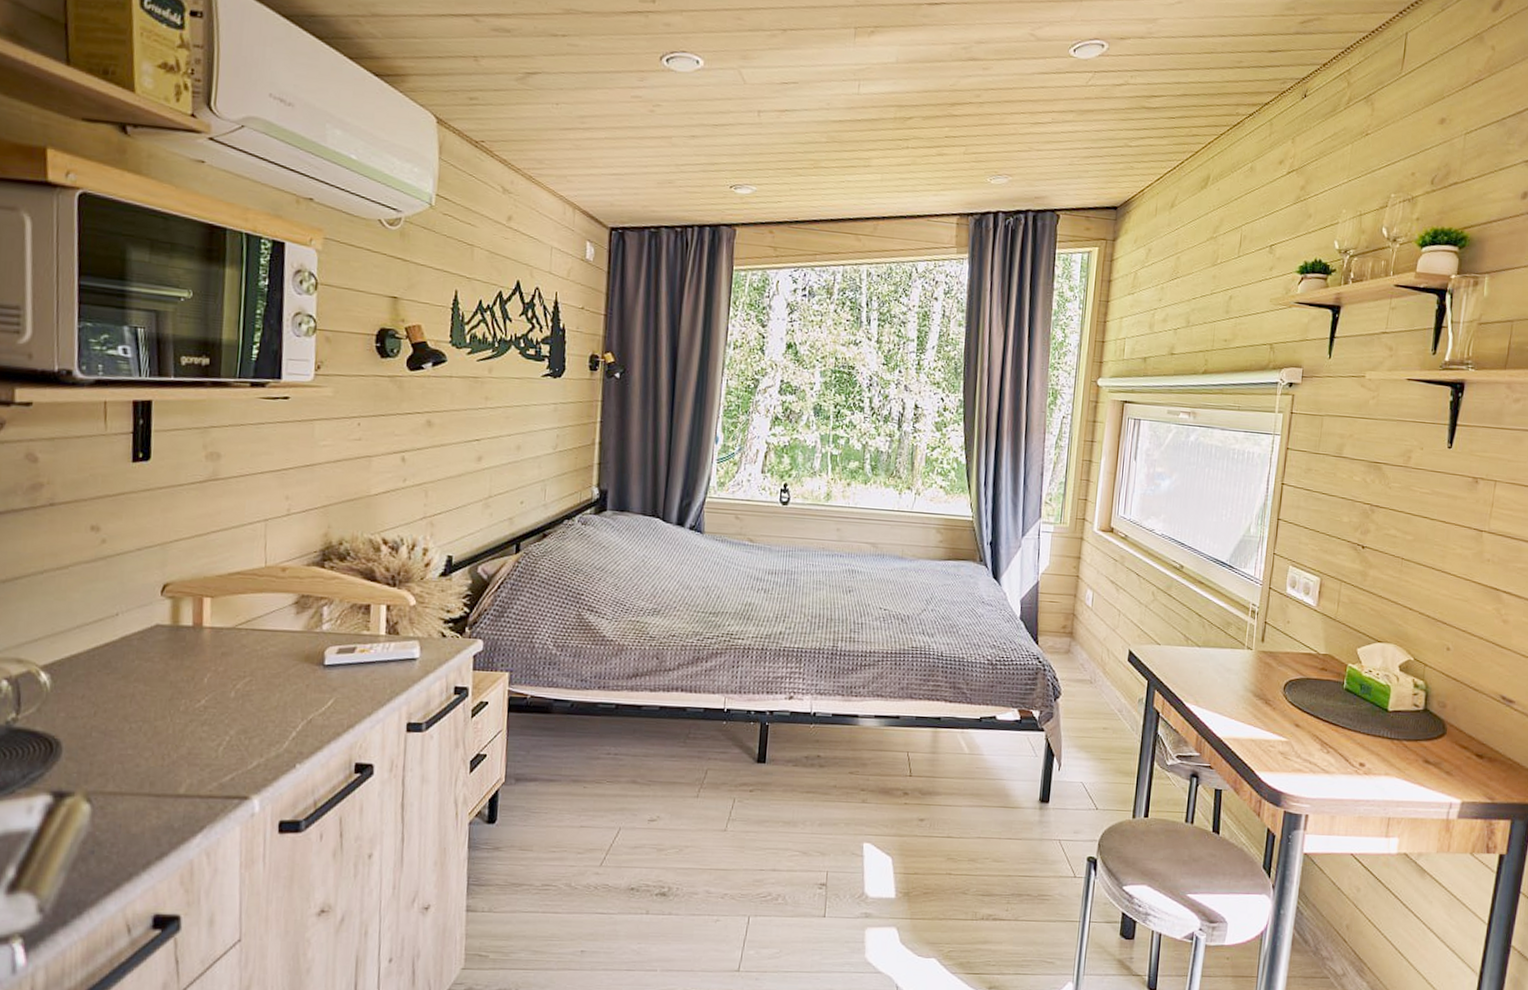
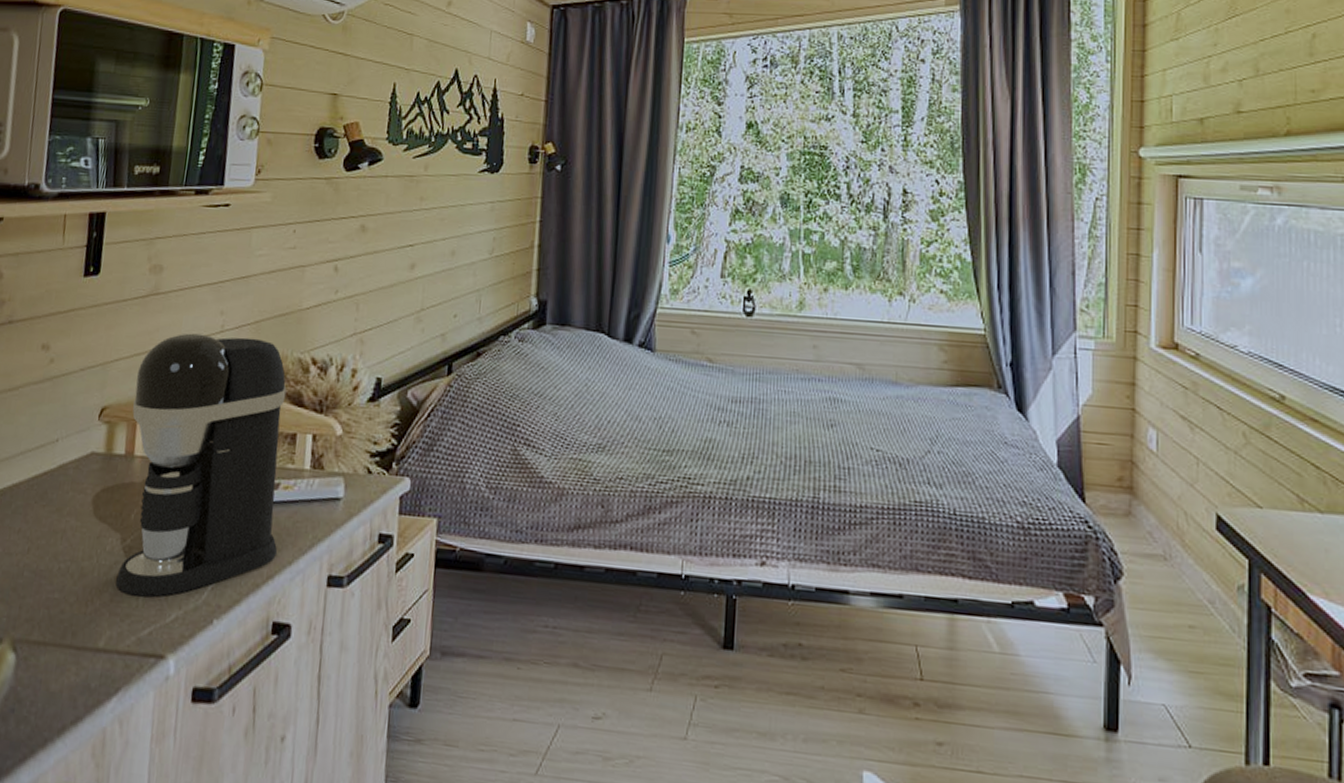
coffee maker: none [193,516,359,749] -> present [115,333,287,597]

